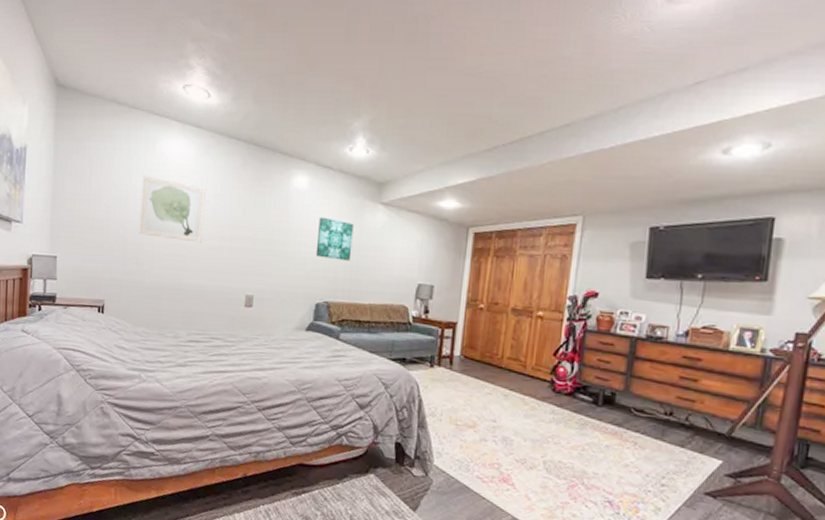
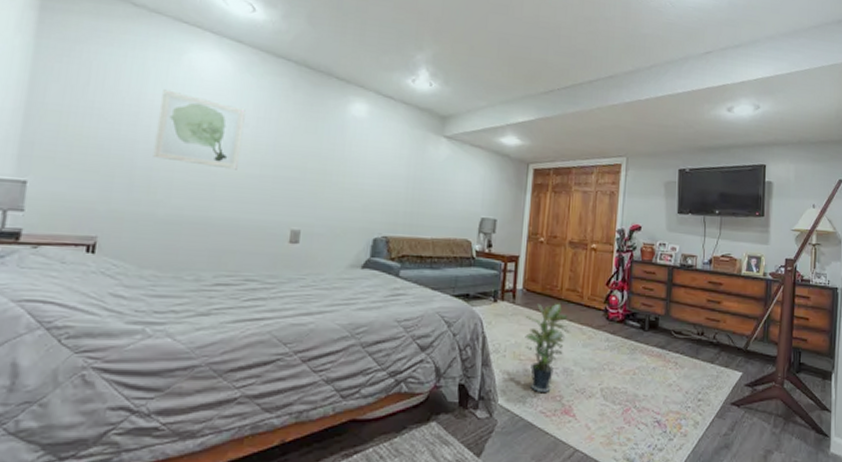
wall art: present [315,217,354,261] -> none [374,147,416,194]
potted plant: none [461,371,511,459] -> present [524,303,570,392]

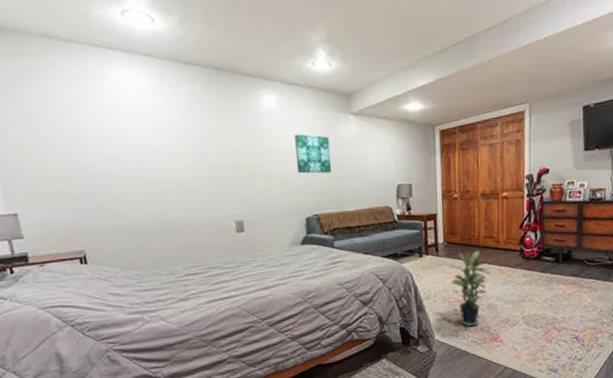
wall art: present [153,89,246,170] -> none [97,114,178,178]
wall art: none [374,147,416,194] -> present [294,134,332,174]

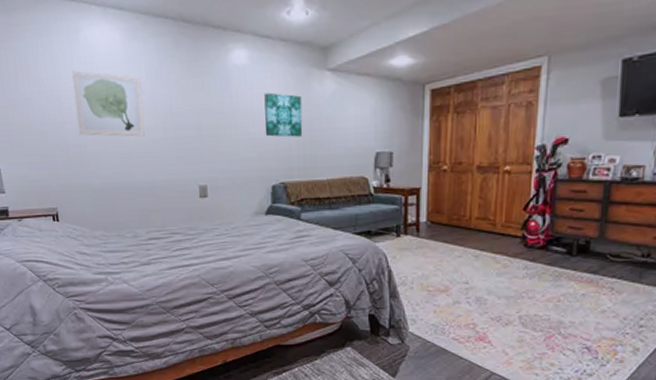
wall art: none [97,114,178,178] -> present [72,70,145,137]
potted plant: present [450,250,491,326] -> none [432,233,482,320]

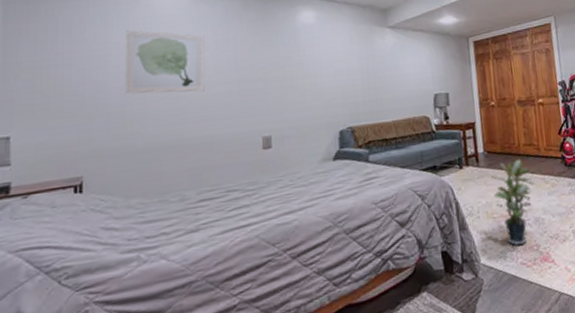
wall art: present [264,92,303,138] -> none [331,46,368,86]
potted plant: none [432,233,482,320] -> present [492,158,534,245]

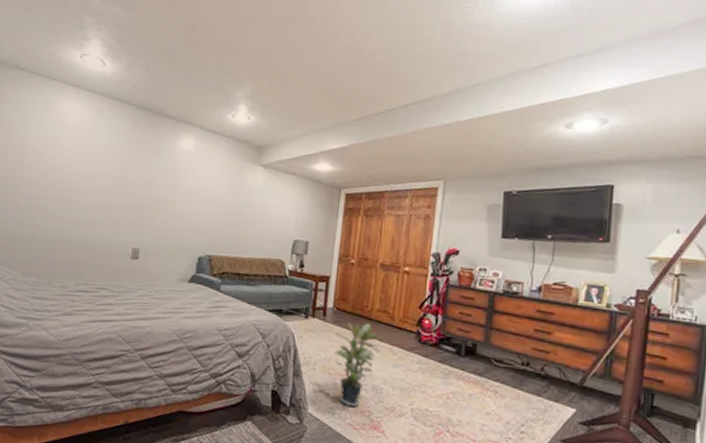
wall art: present [125,30,206,94] -> none [33,135,98,198]

